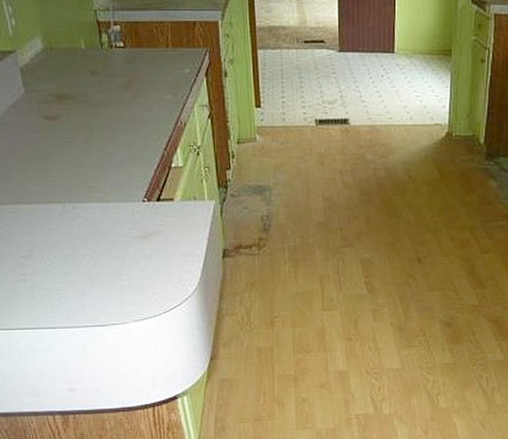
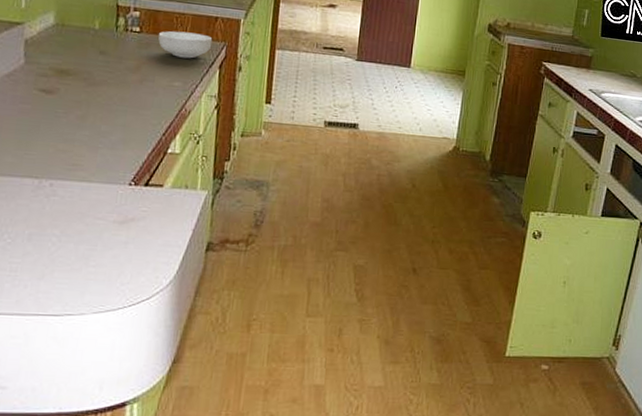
cereal bowl: none [141,41,195,69] -> present [158,31,213,59]

